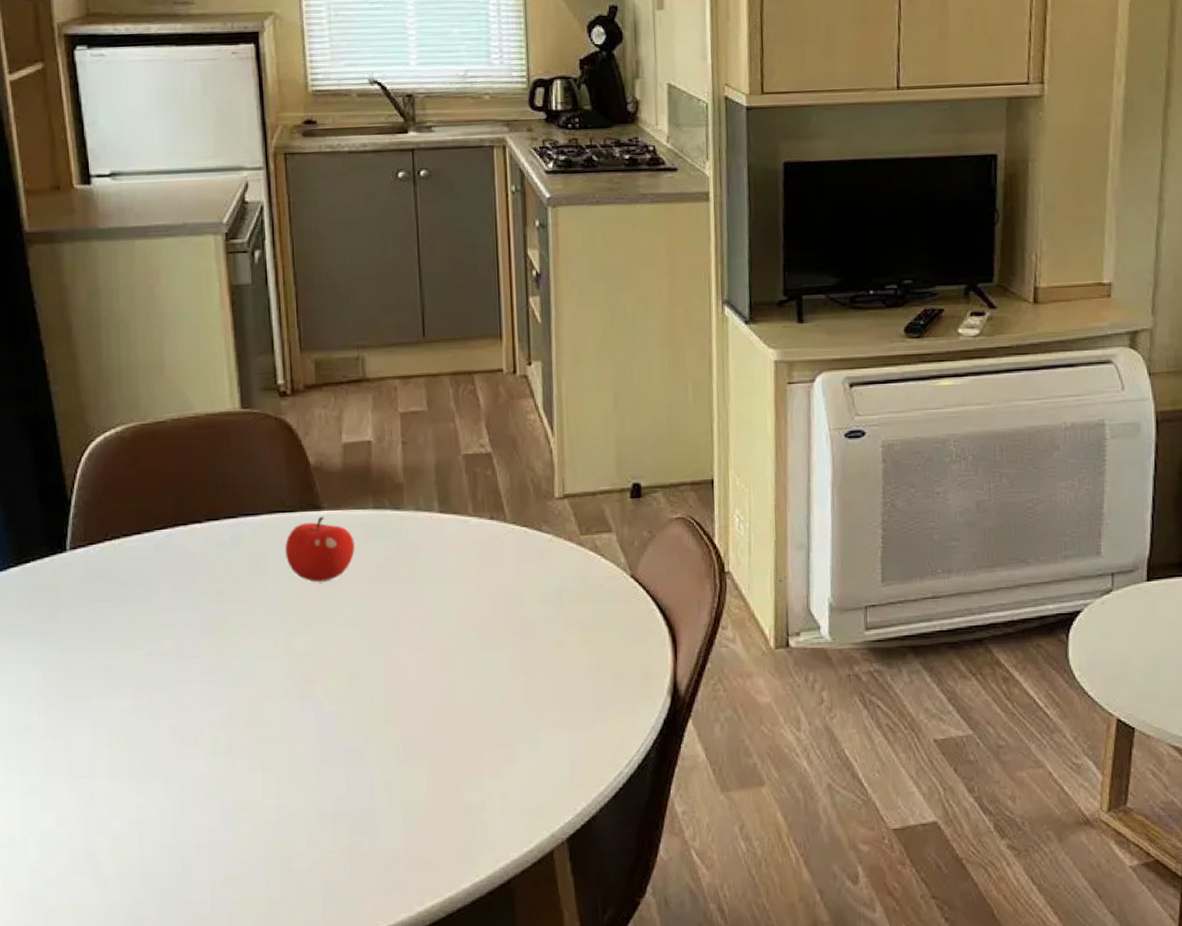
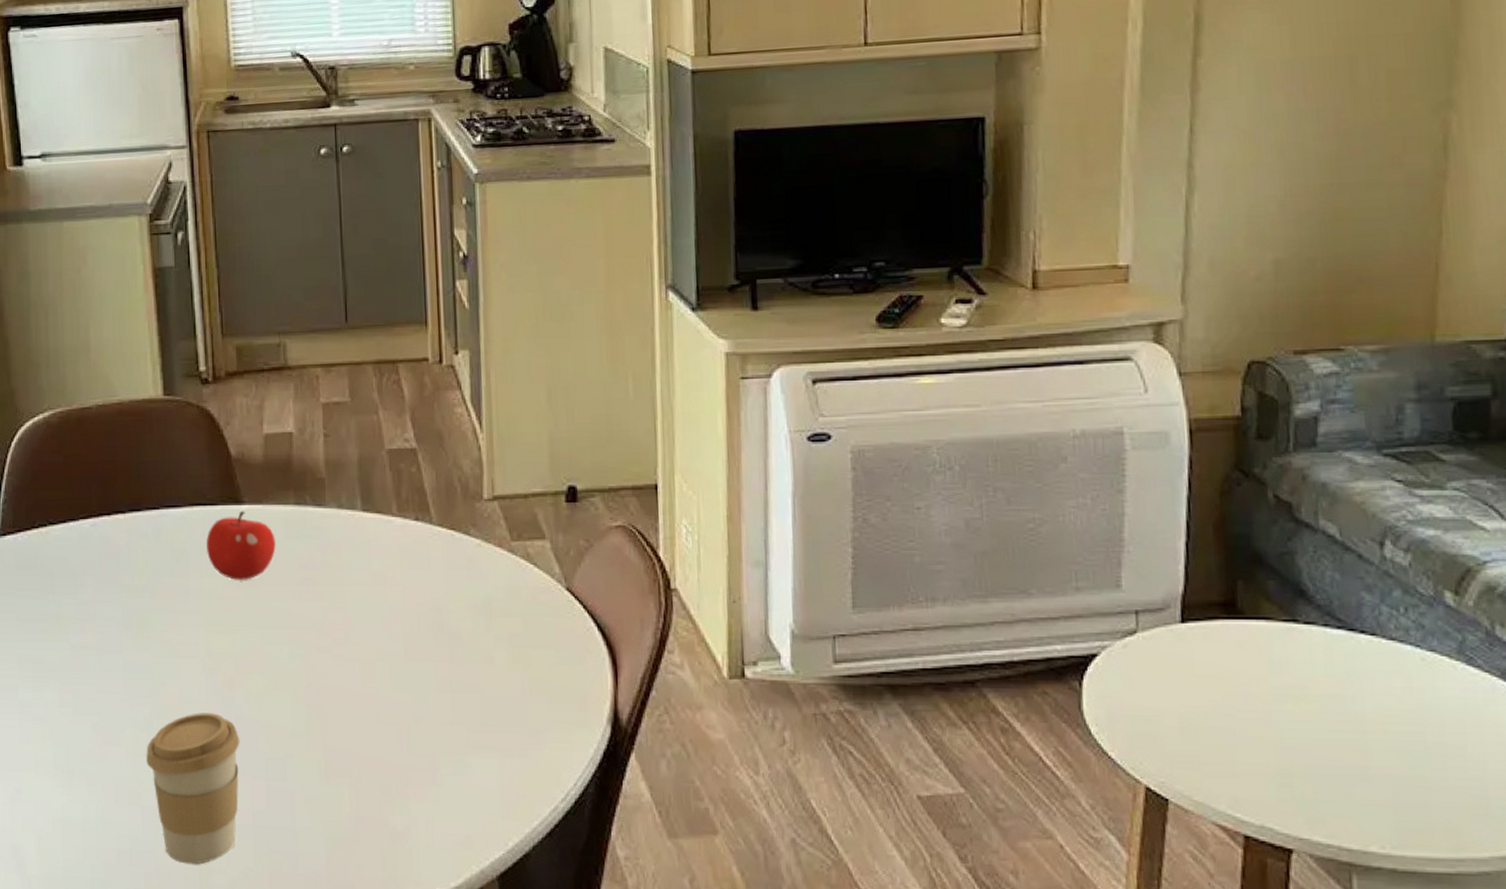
coffee cup: none [225,708,320,852] -> present [146,713,240,865]

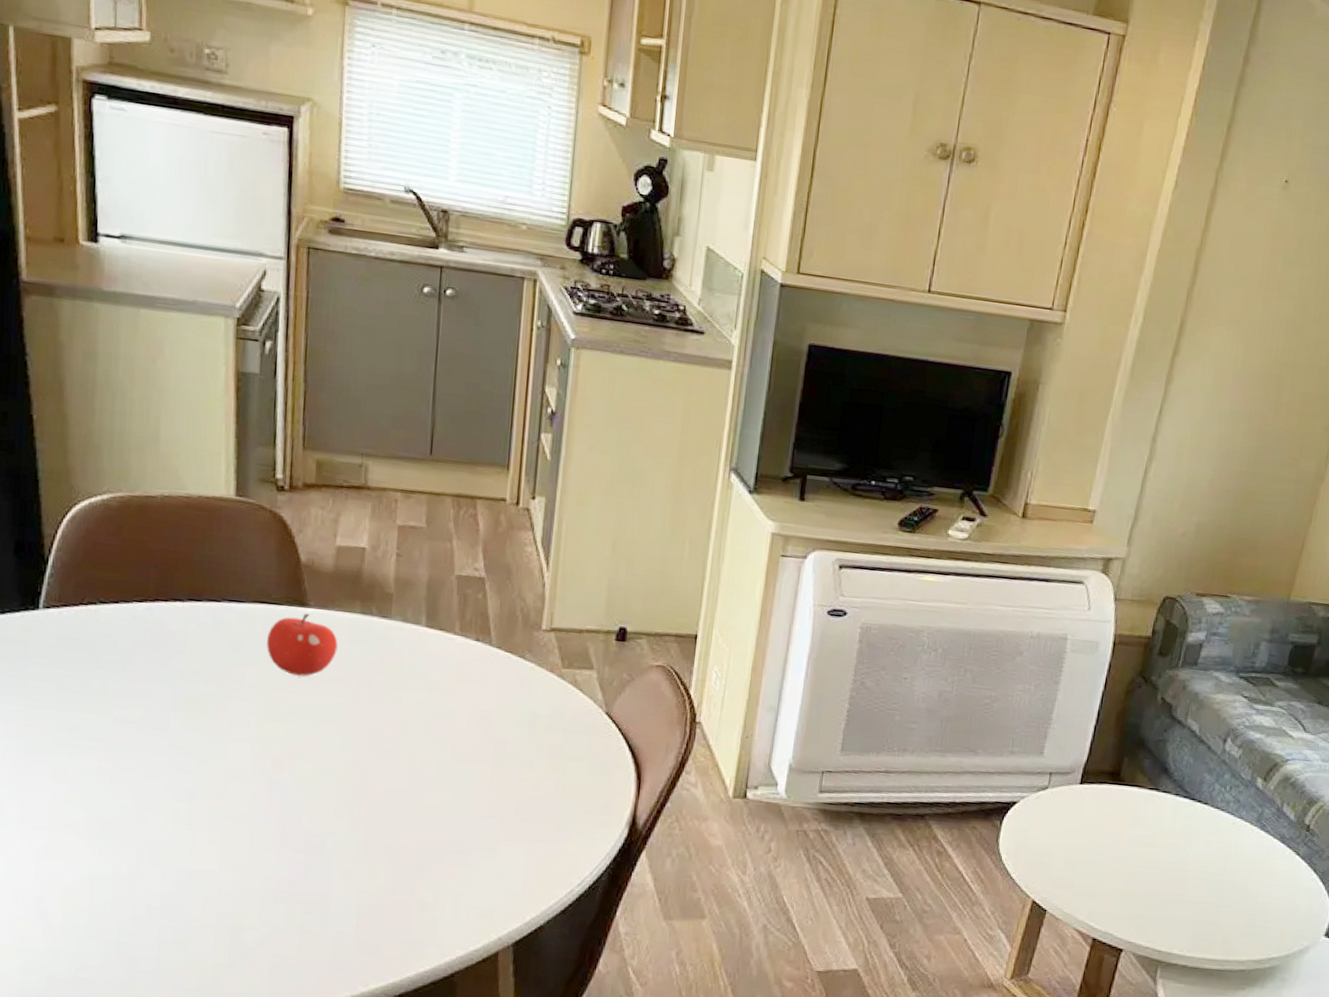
coffee cup: present [146,713,240,865] -> none [185,790,283,922]

